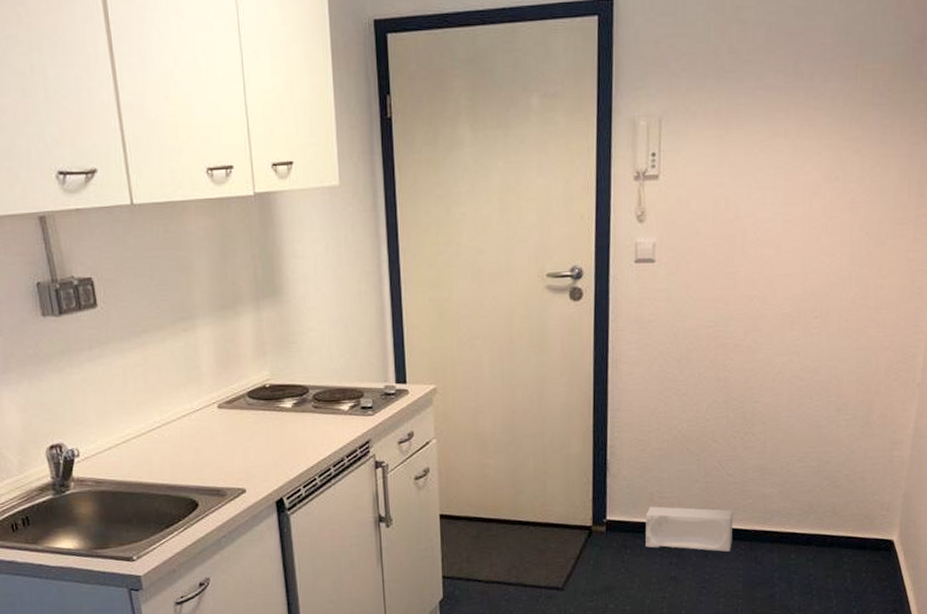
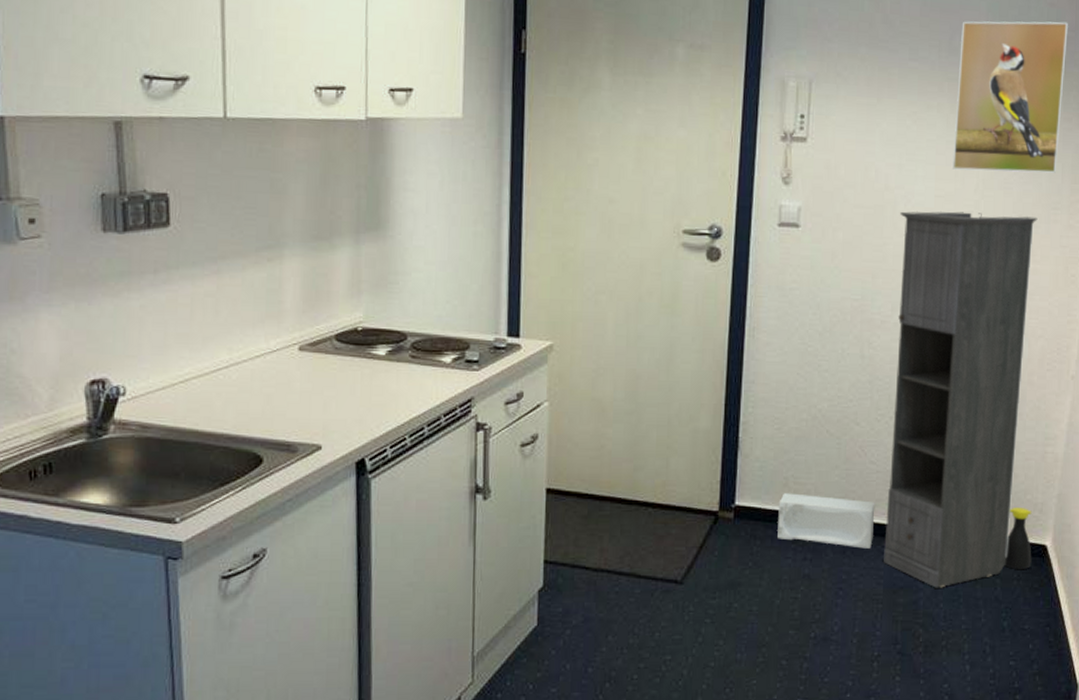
storage cabinet: none [742,234,884,583] -> present [884,211,1038,588]
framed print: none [800,33,915,194] -> present [953,21,1068,173]
bottle: none [853,507,880,563] -> present [1004,506,1032,569]

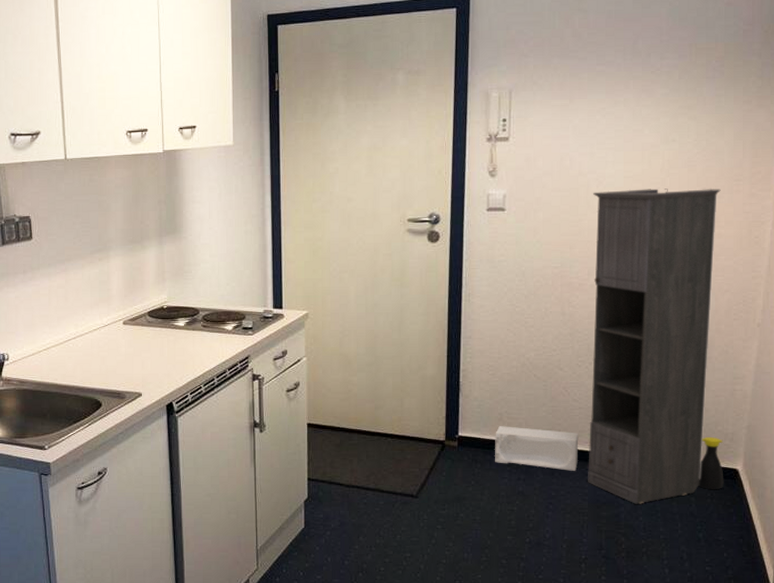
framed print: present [953,21,1068,173] -> none [640,17,745,153]

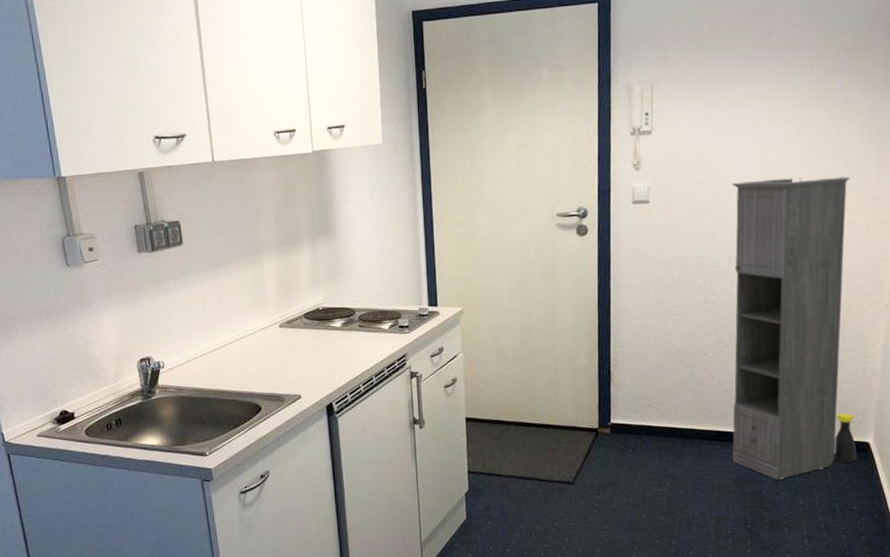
bathtub: present [495,426,579,471] -> none [645,411,724,452]

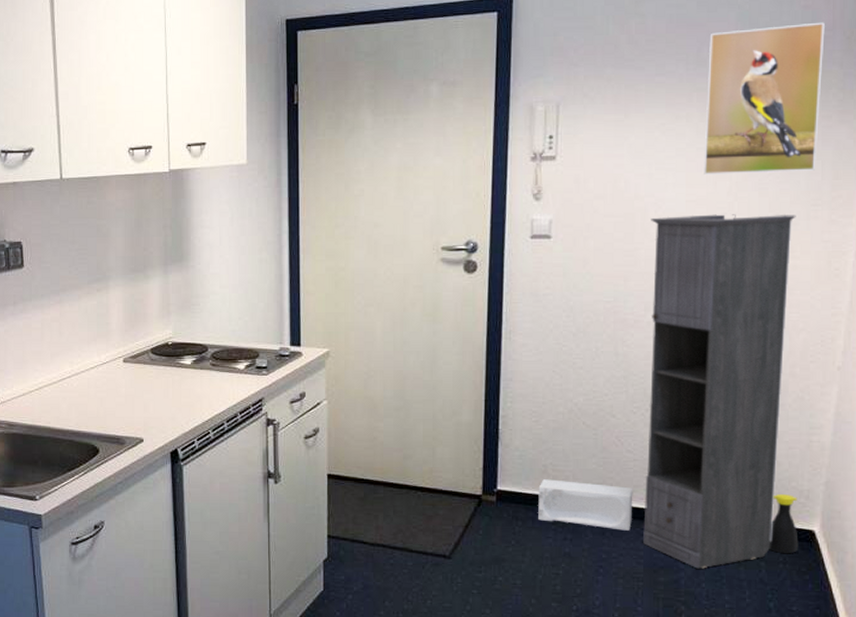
bathtub: none [645,411,724,452] -> present [538,479,633,531]
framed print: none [774,10,871,144] -> present [704,22,825,175]

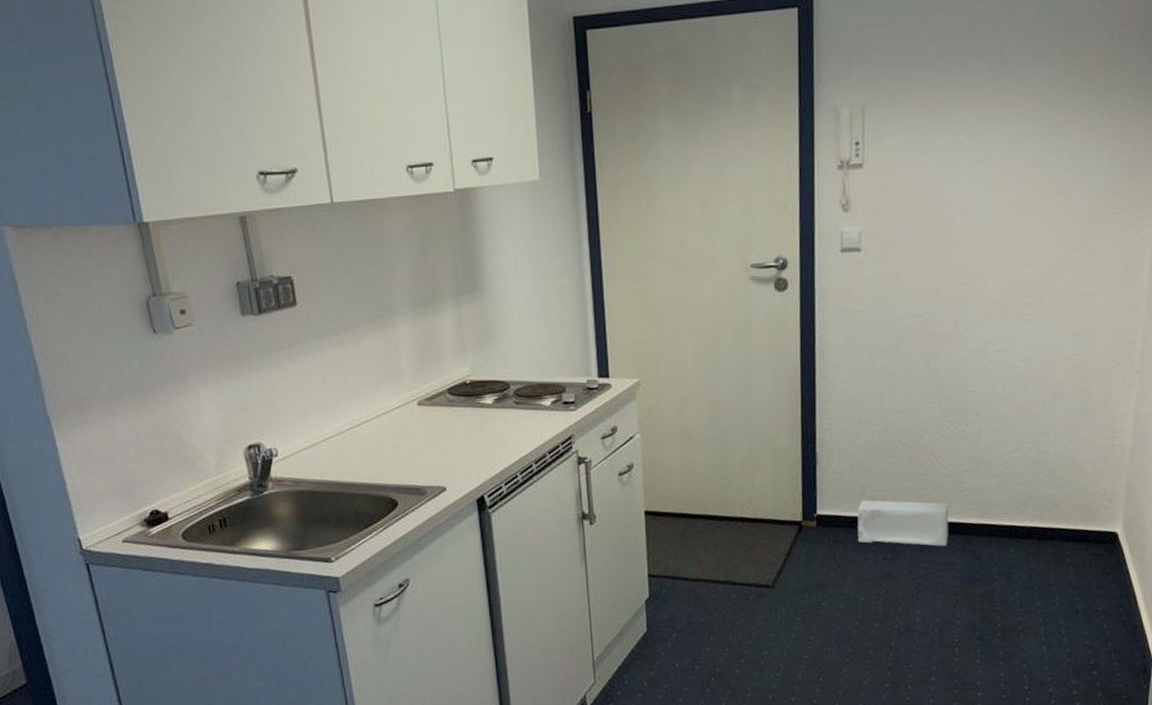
storage cabinet: present [643,214,796,569] -> none [958,218,1096,578]
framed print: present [704,22,825,175] -> none [1008,17,1121,179]
bottle: present [769,493,799,553] -> none [1076,498,1103,556]

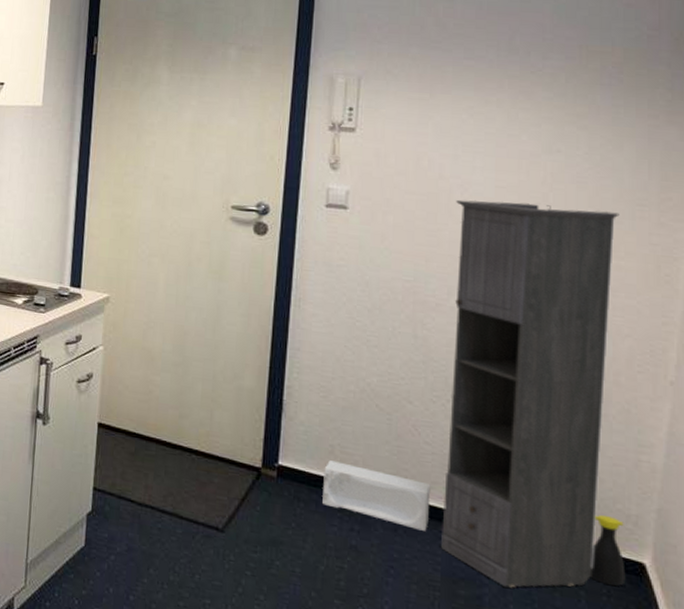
storage cabinet: none [958,218,1096,578] -> present [441,199,620,588]
bottle: none [1076,498,1103,556] -> present [589,515,626,586]

